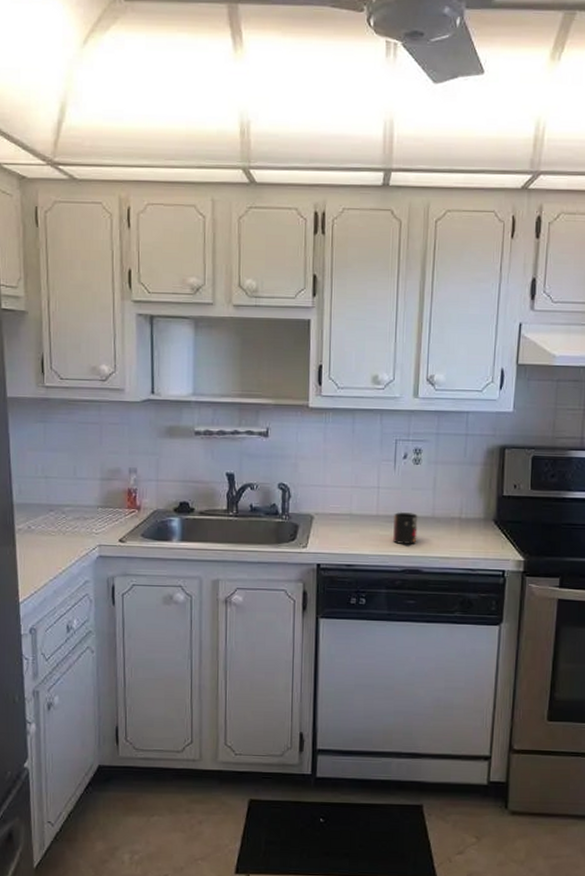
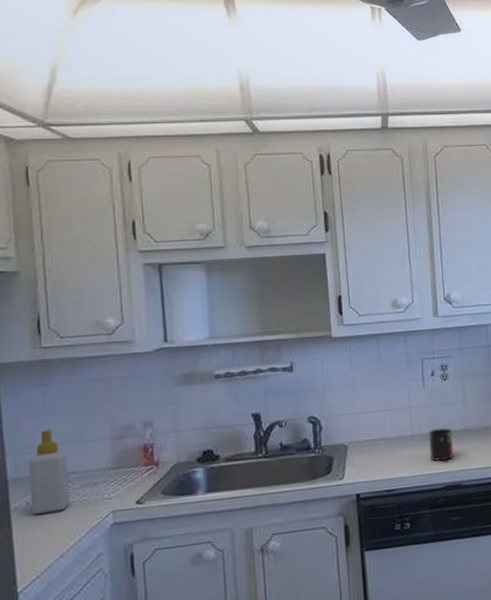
soap bottle: none [30,463,64,538] -> present [28,429,71,515]

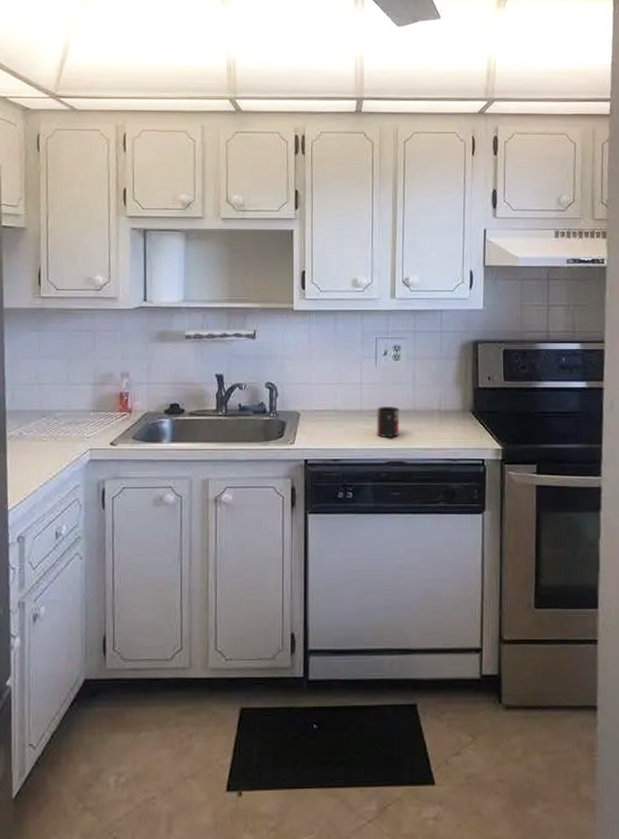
soap bottle: present [28,429,71,515] -> none [23,370,56,444]

